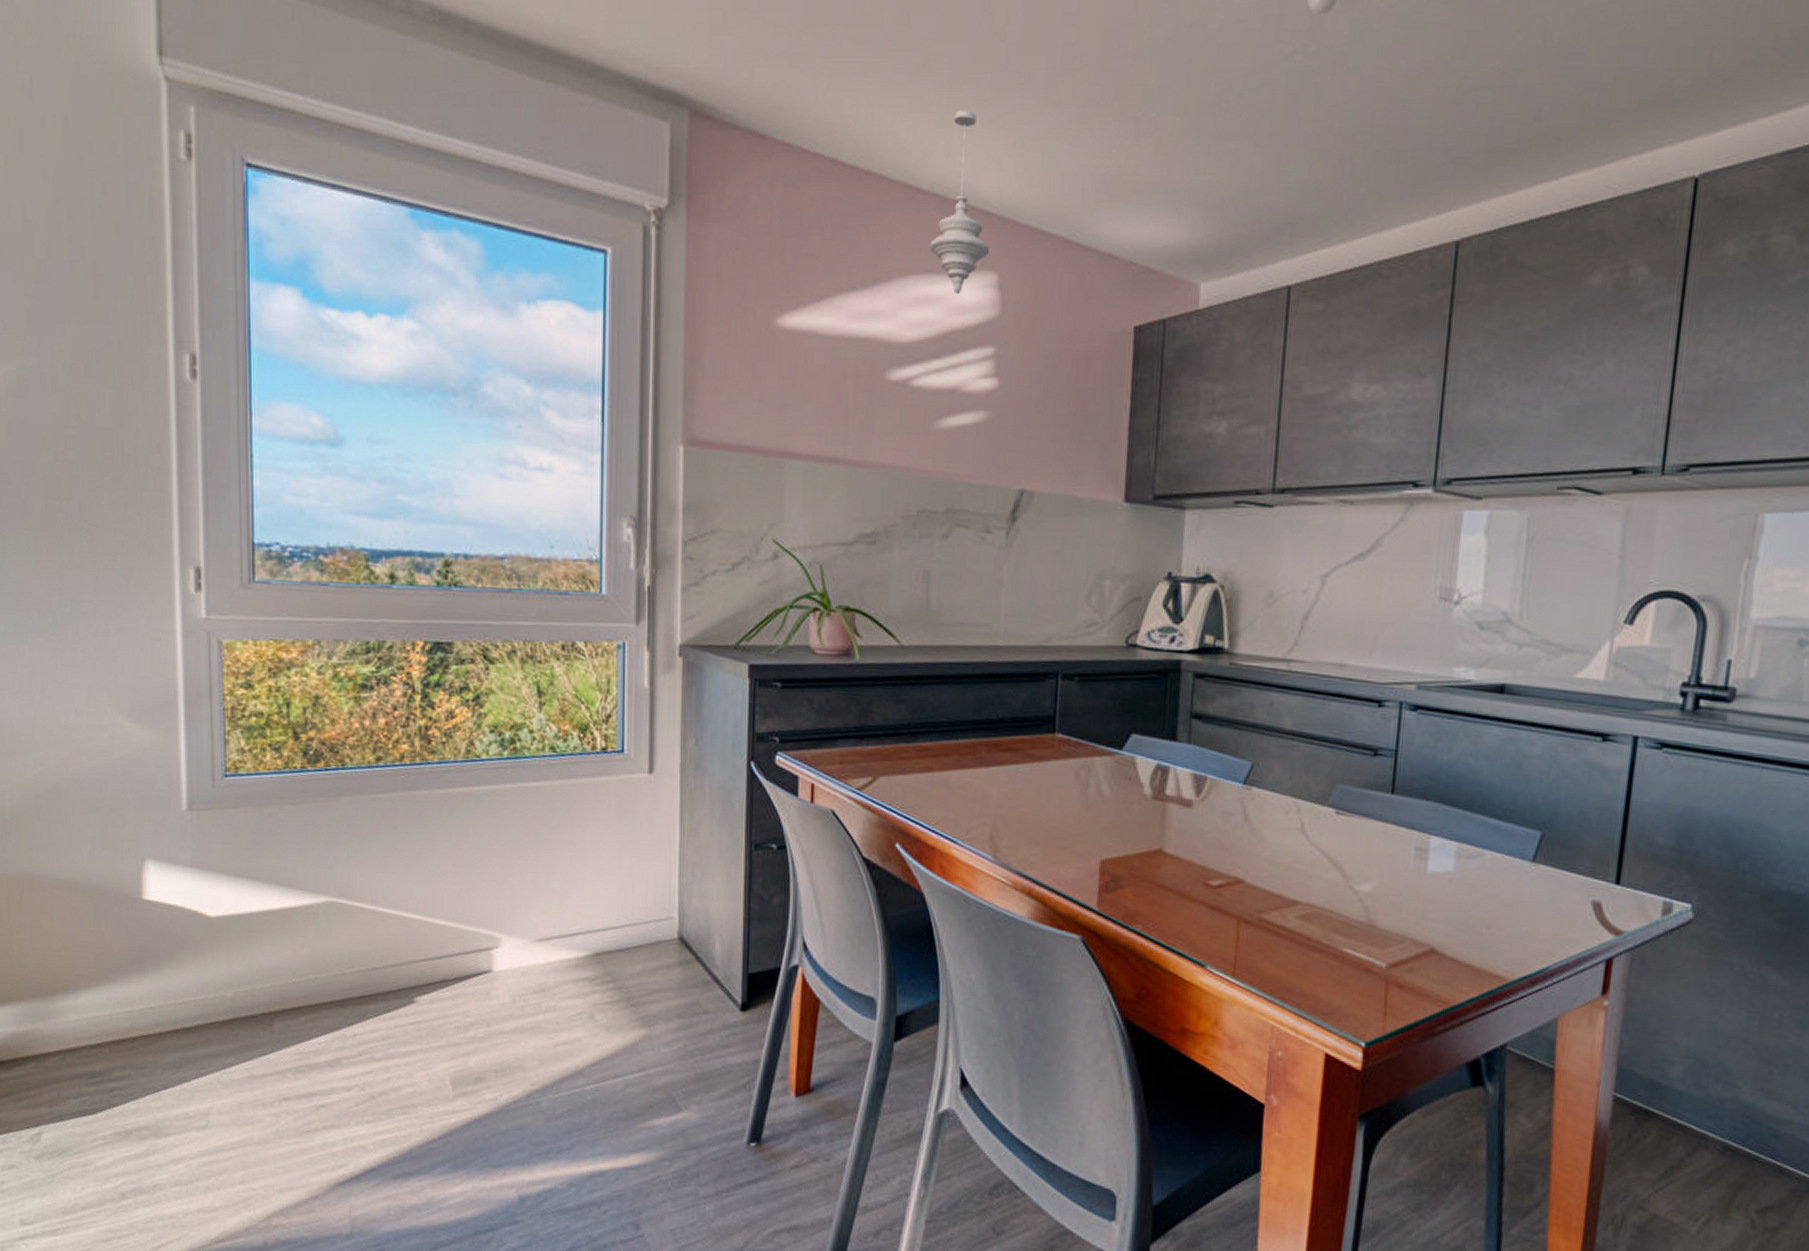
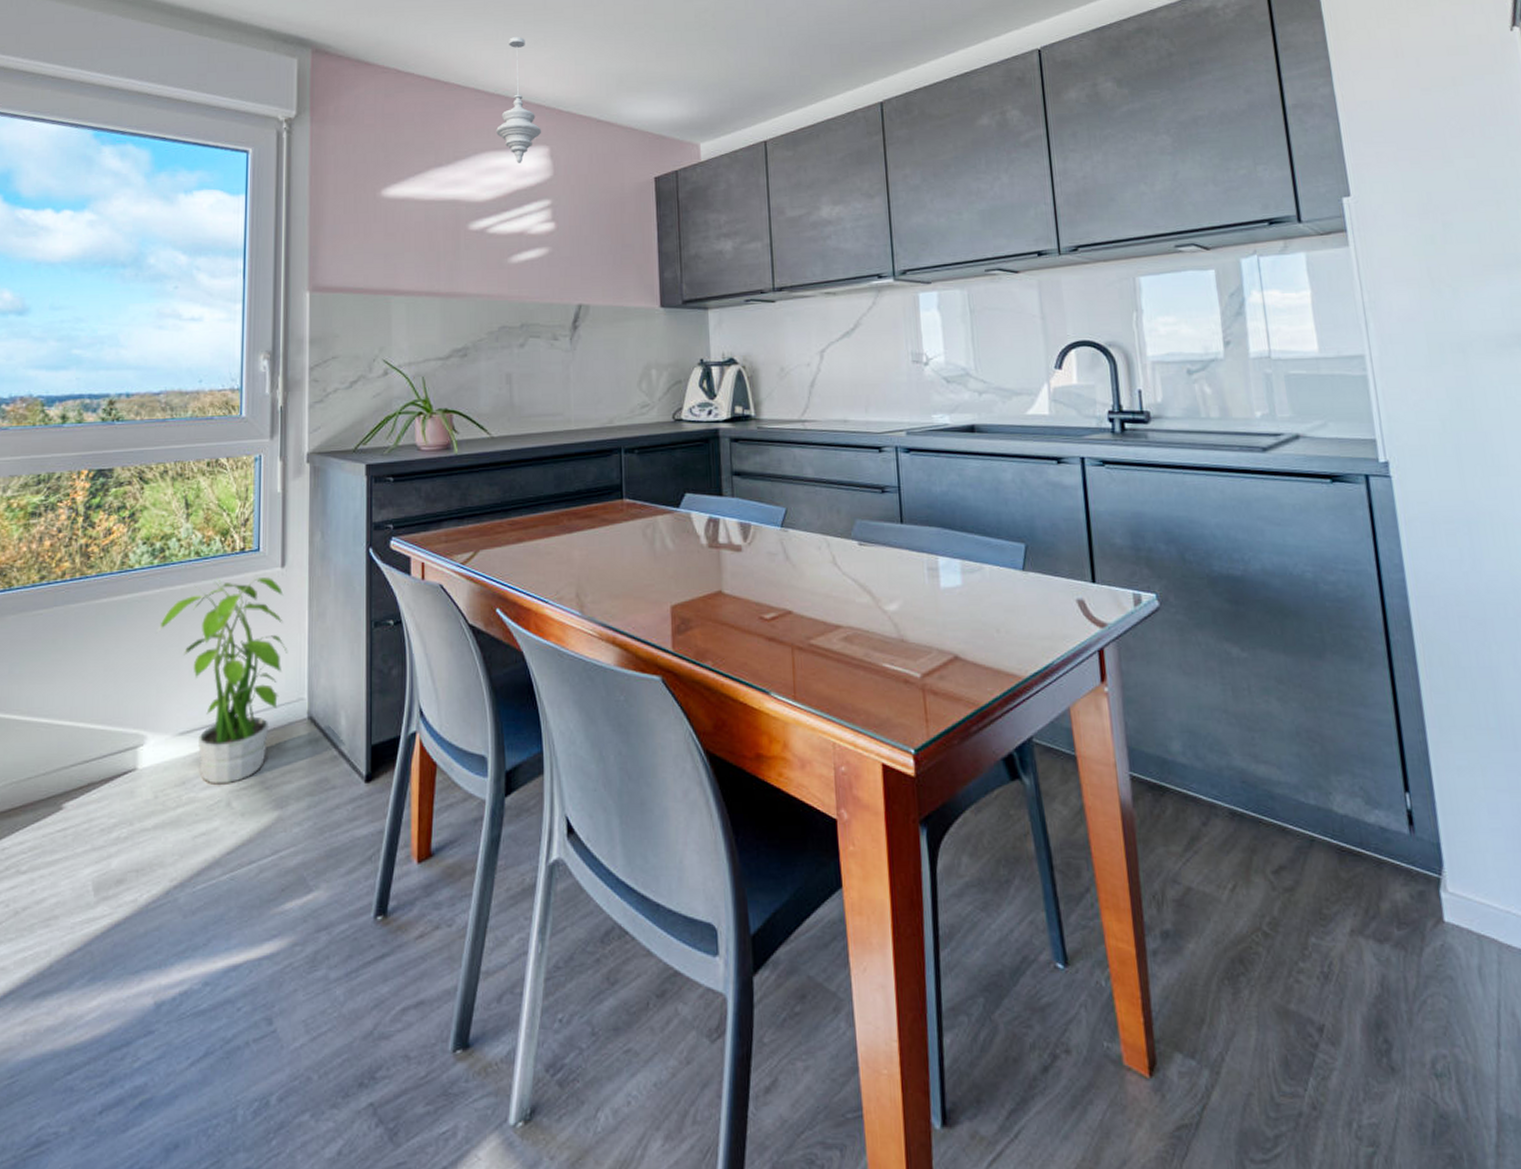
potted plant: none [507,778,657,997] -> present [155,576,288,785]

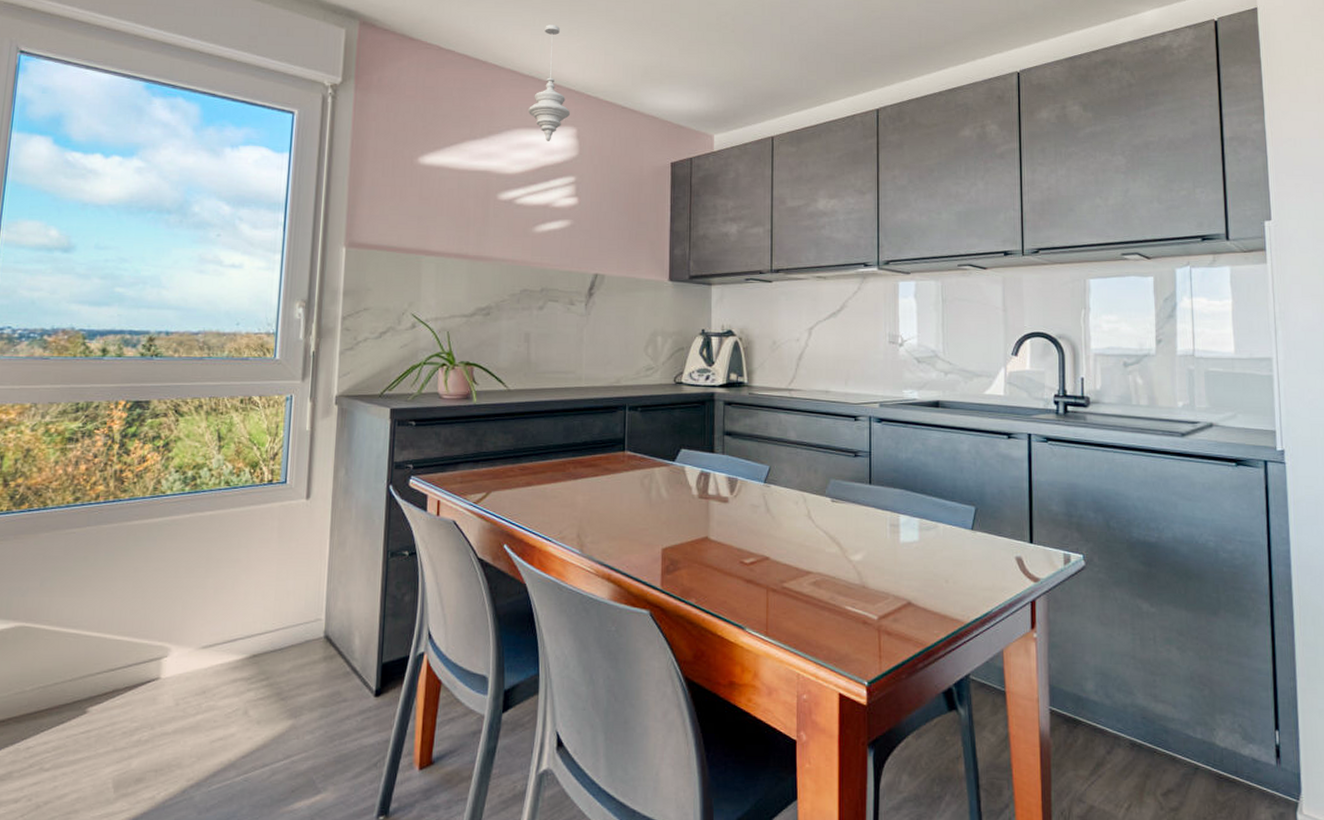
potted plant: present [155,576,288,785] -> none [183,506,309,695]

